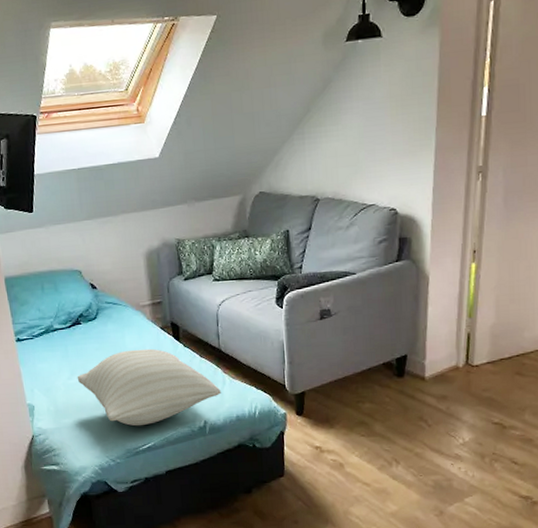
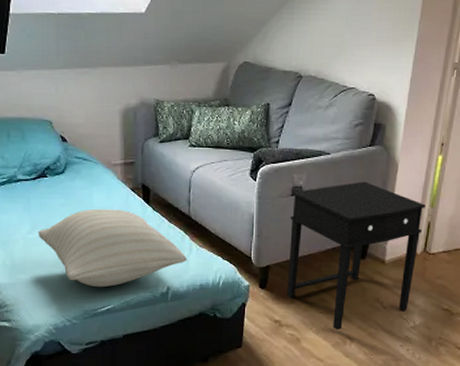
side table: none [320,298,463,453] -> present [287,181,426,331]

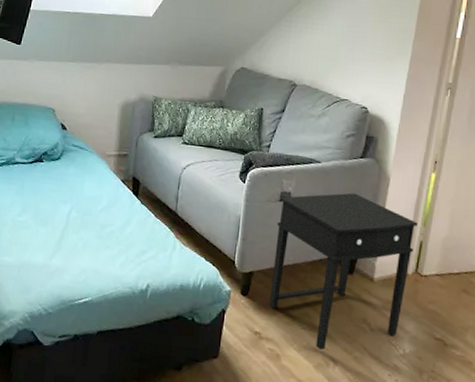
pillow: present [38,208,187,288] -> none [27,197,170,278]

